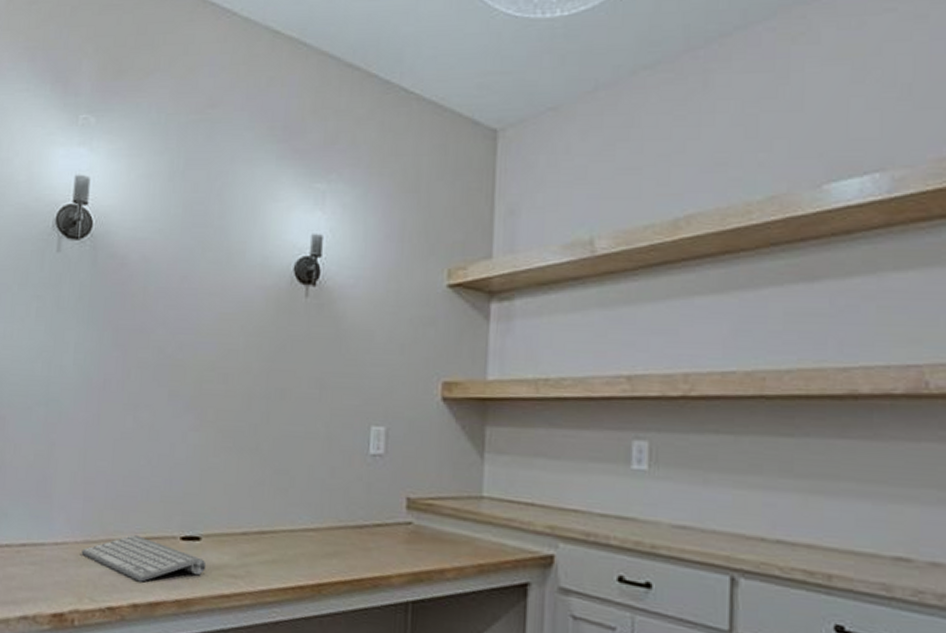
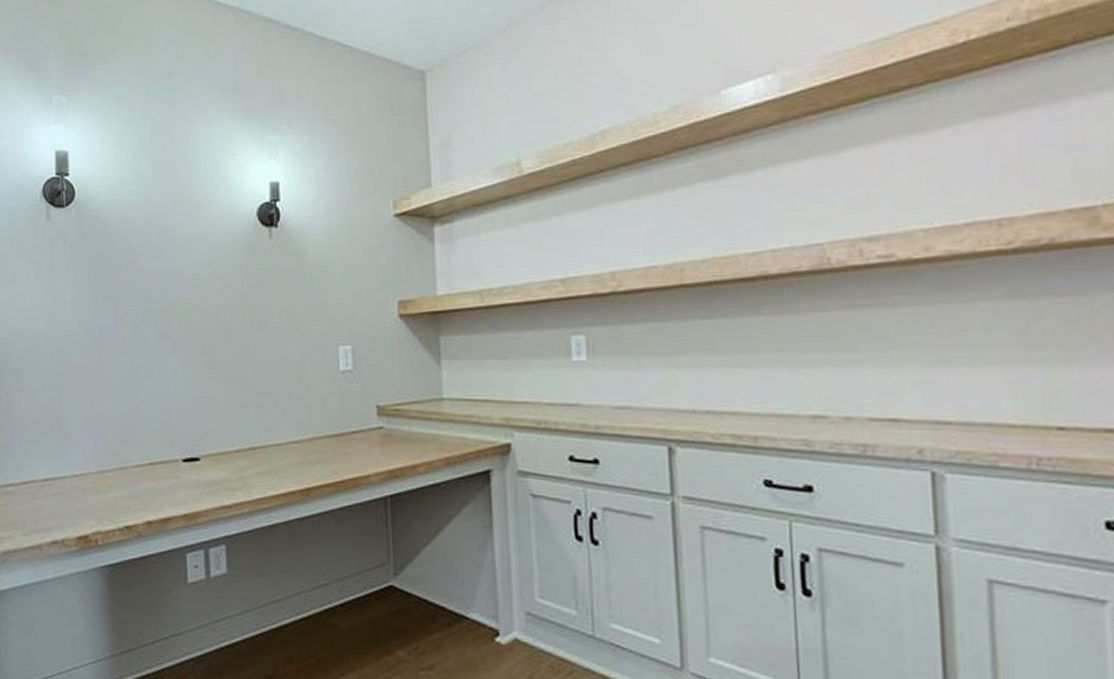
computer keyboard: present [81,535,207,582] -> none [97,462,208,502]

